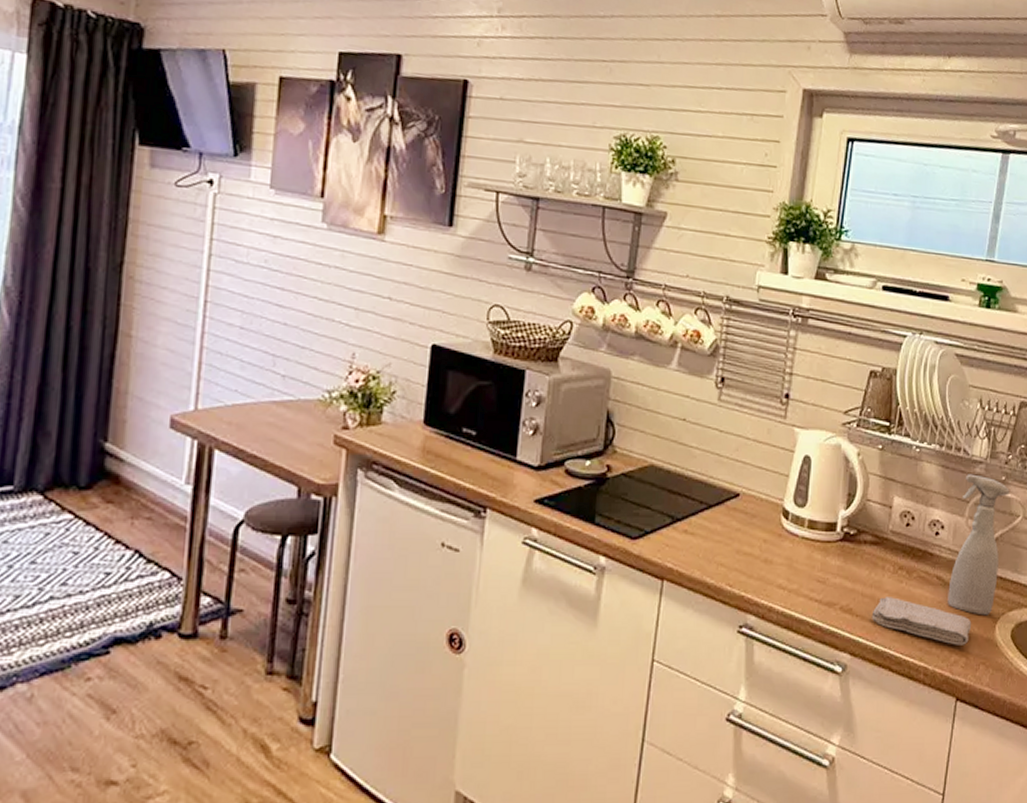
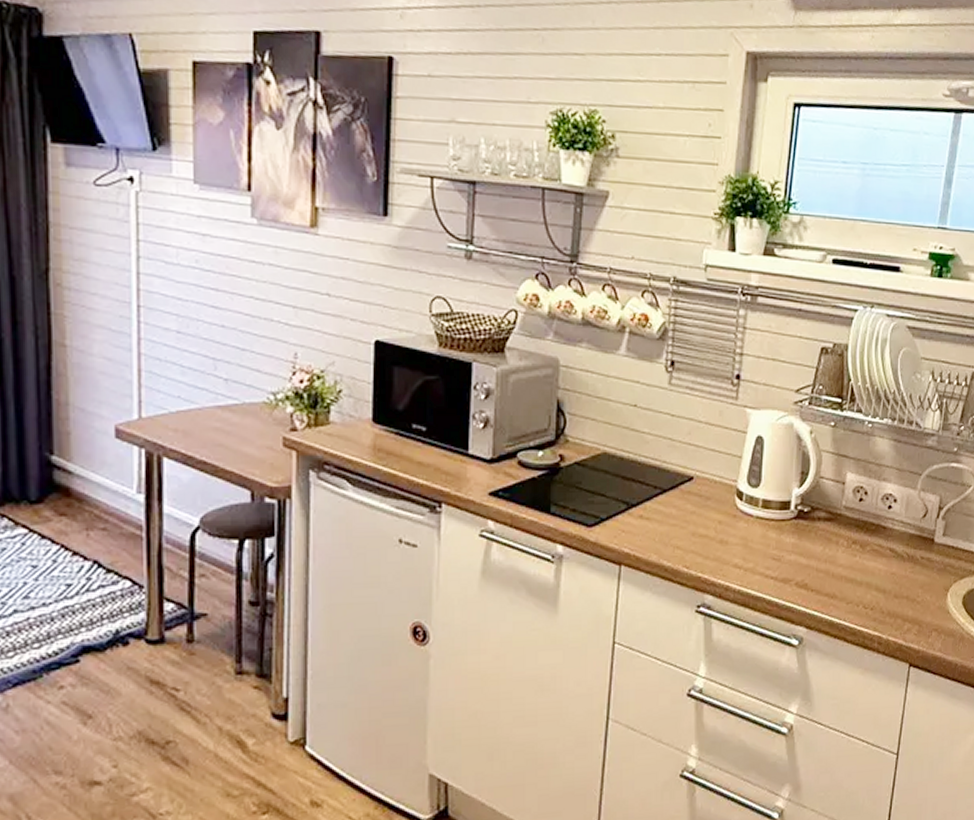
washcloth: present [871,597,972,645] -> none [826,571,925,614]
spray bottle: present [948,474,1010,616] -> none [901,447,961,584]

